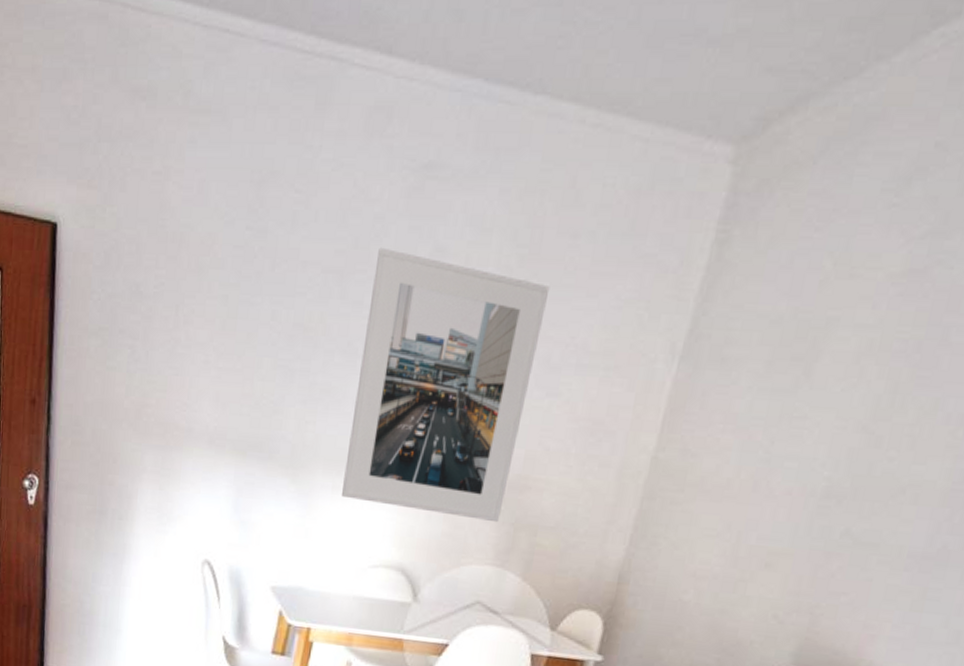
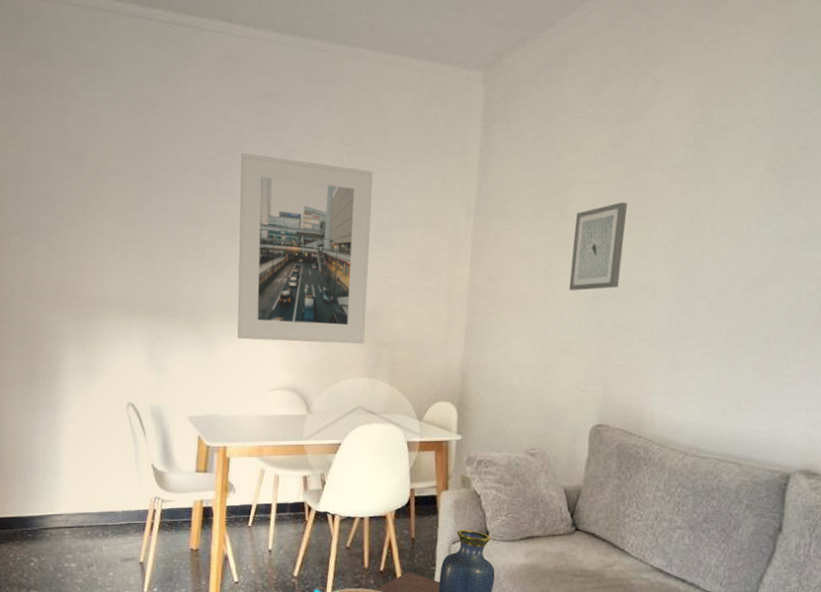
wall art: none [793,360,910,485] -> present [569,202,627,291]

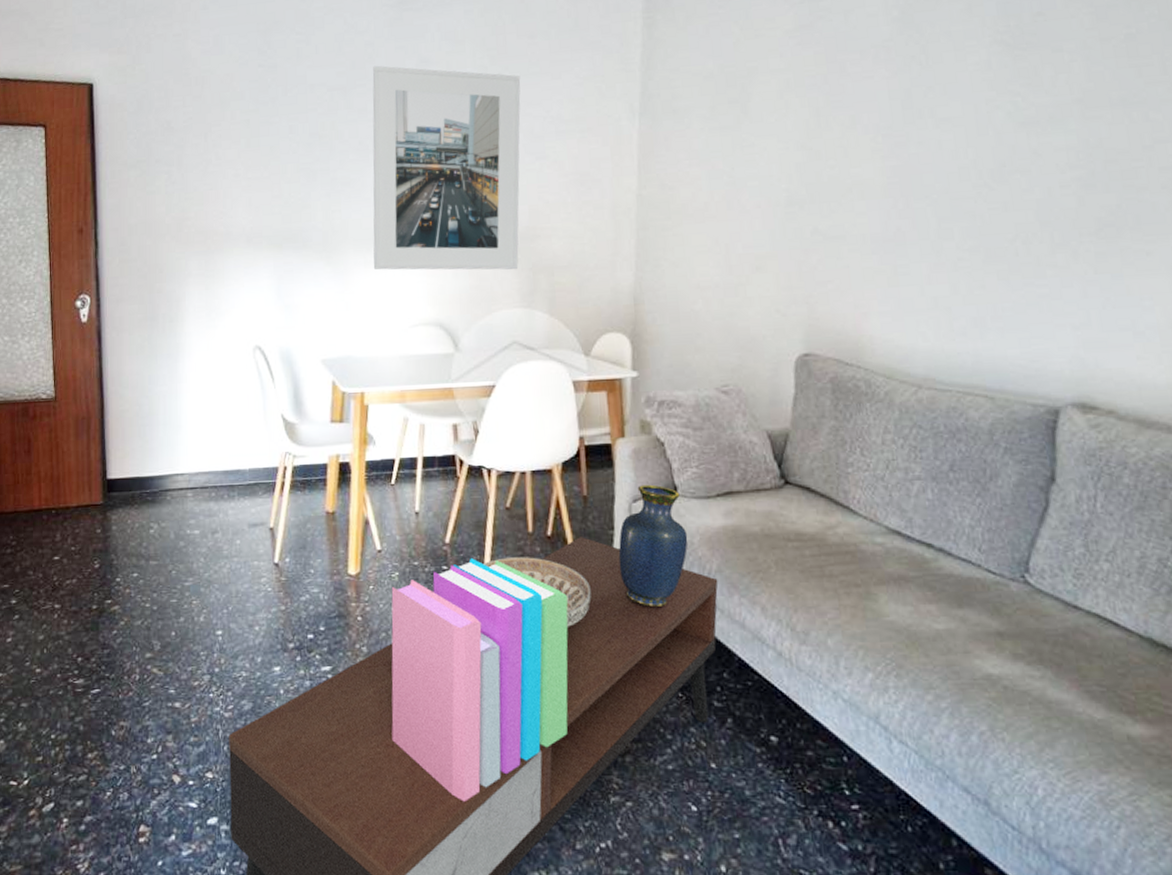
wall art: present [569,202,627,291] -> none [757,91,823,197]

